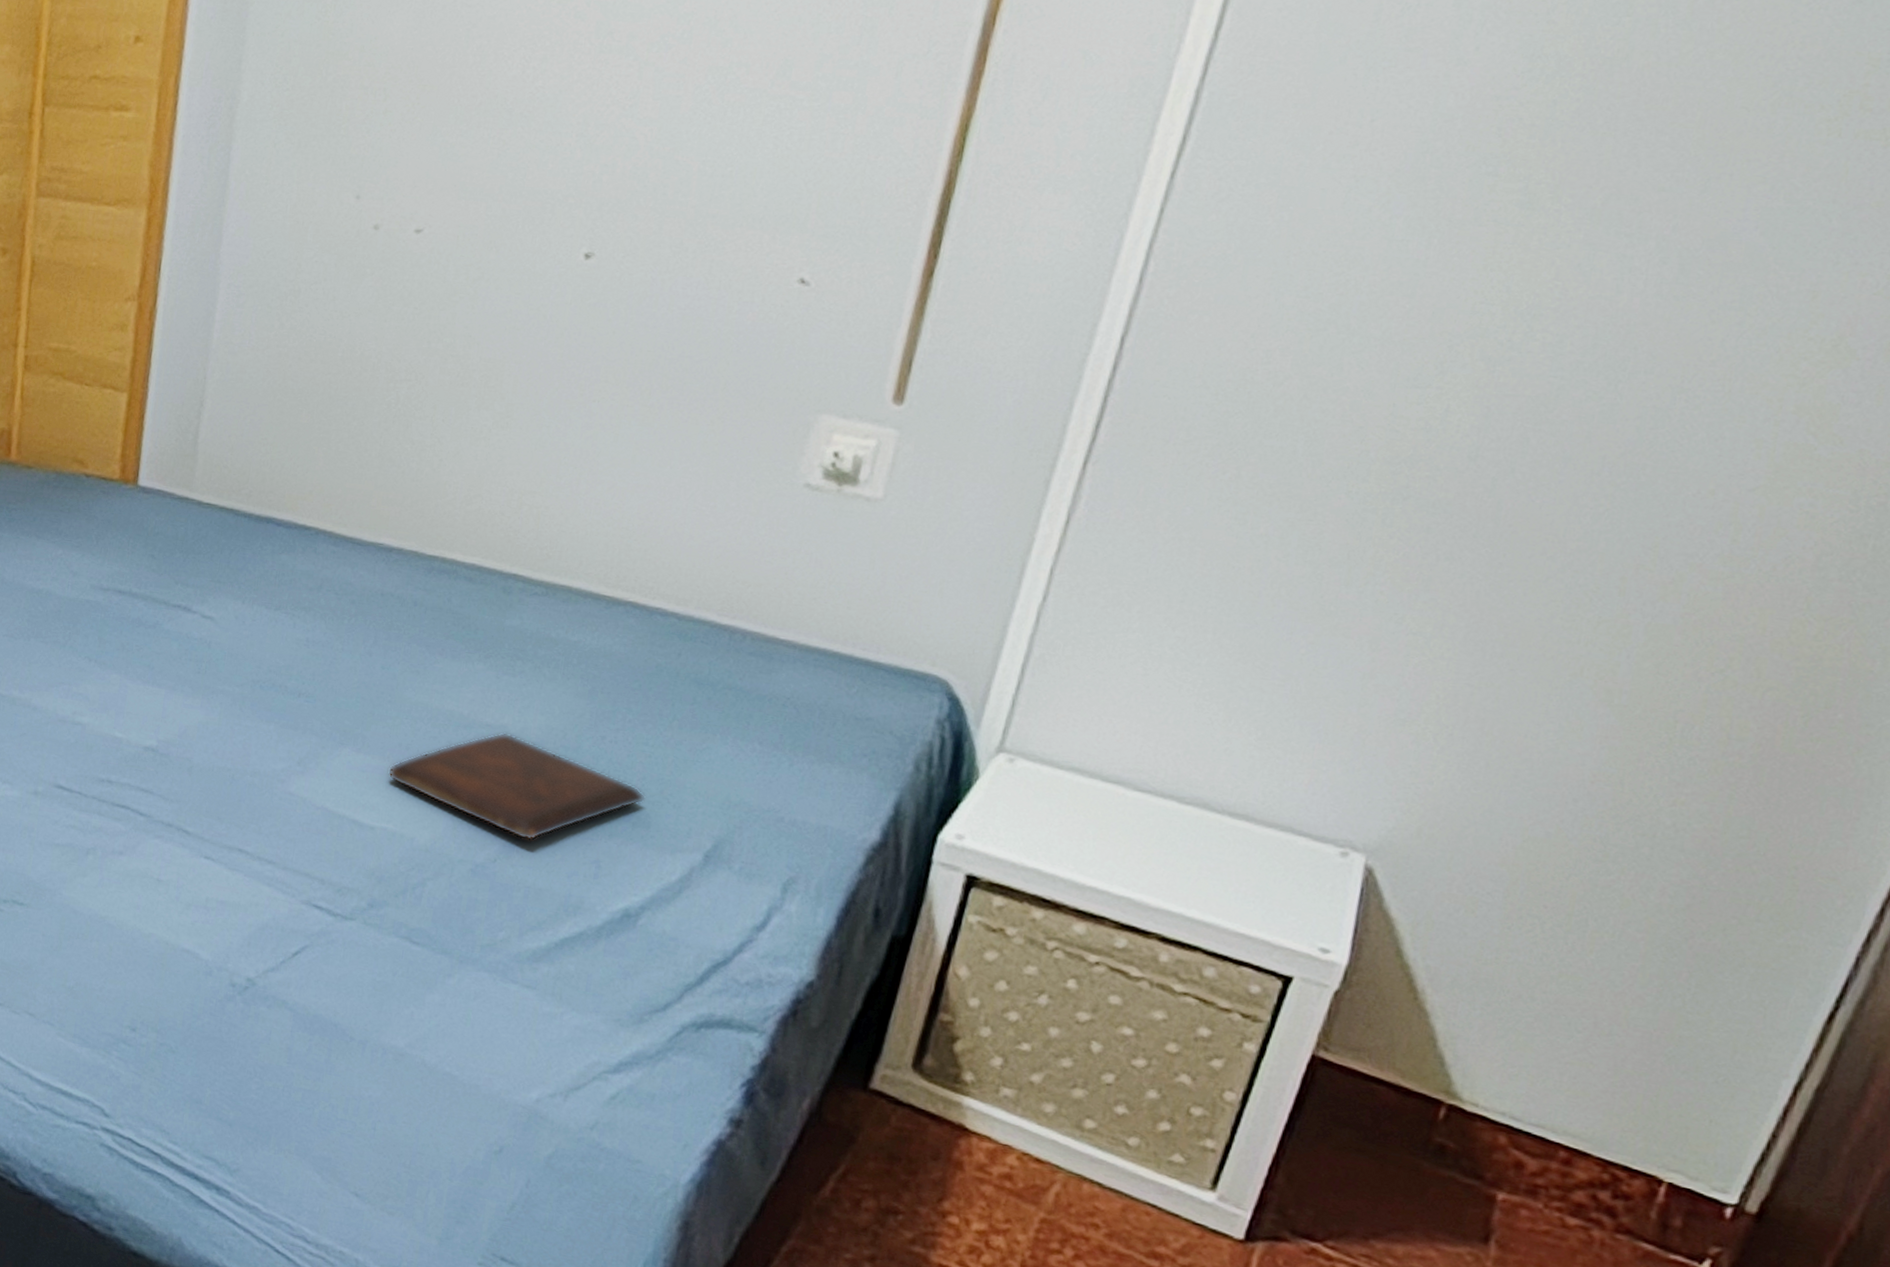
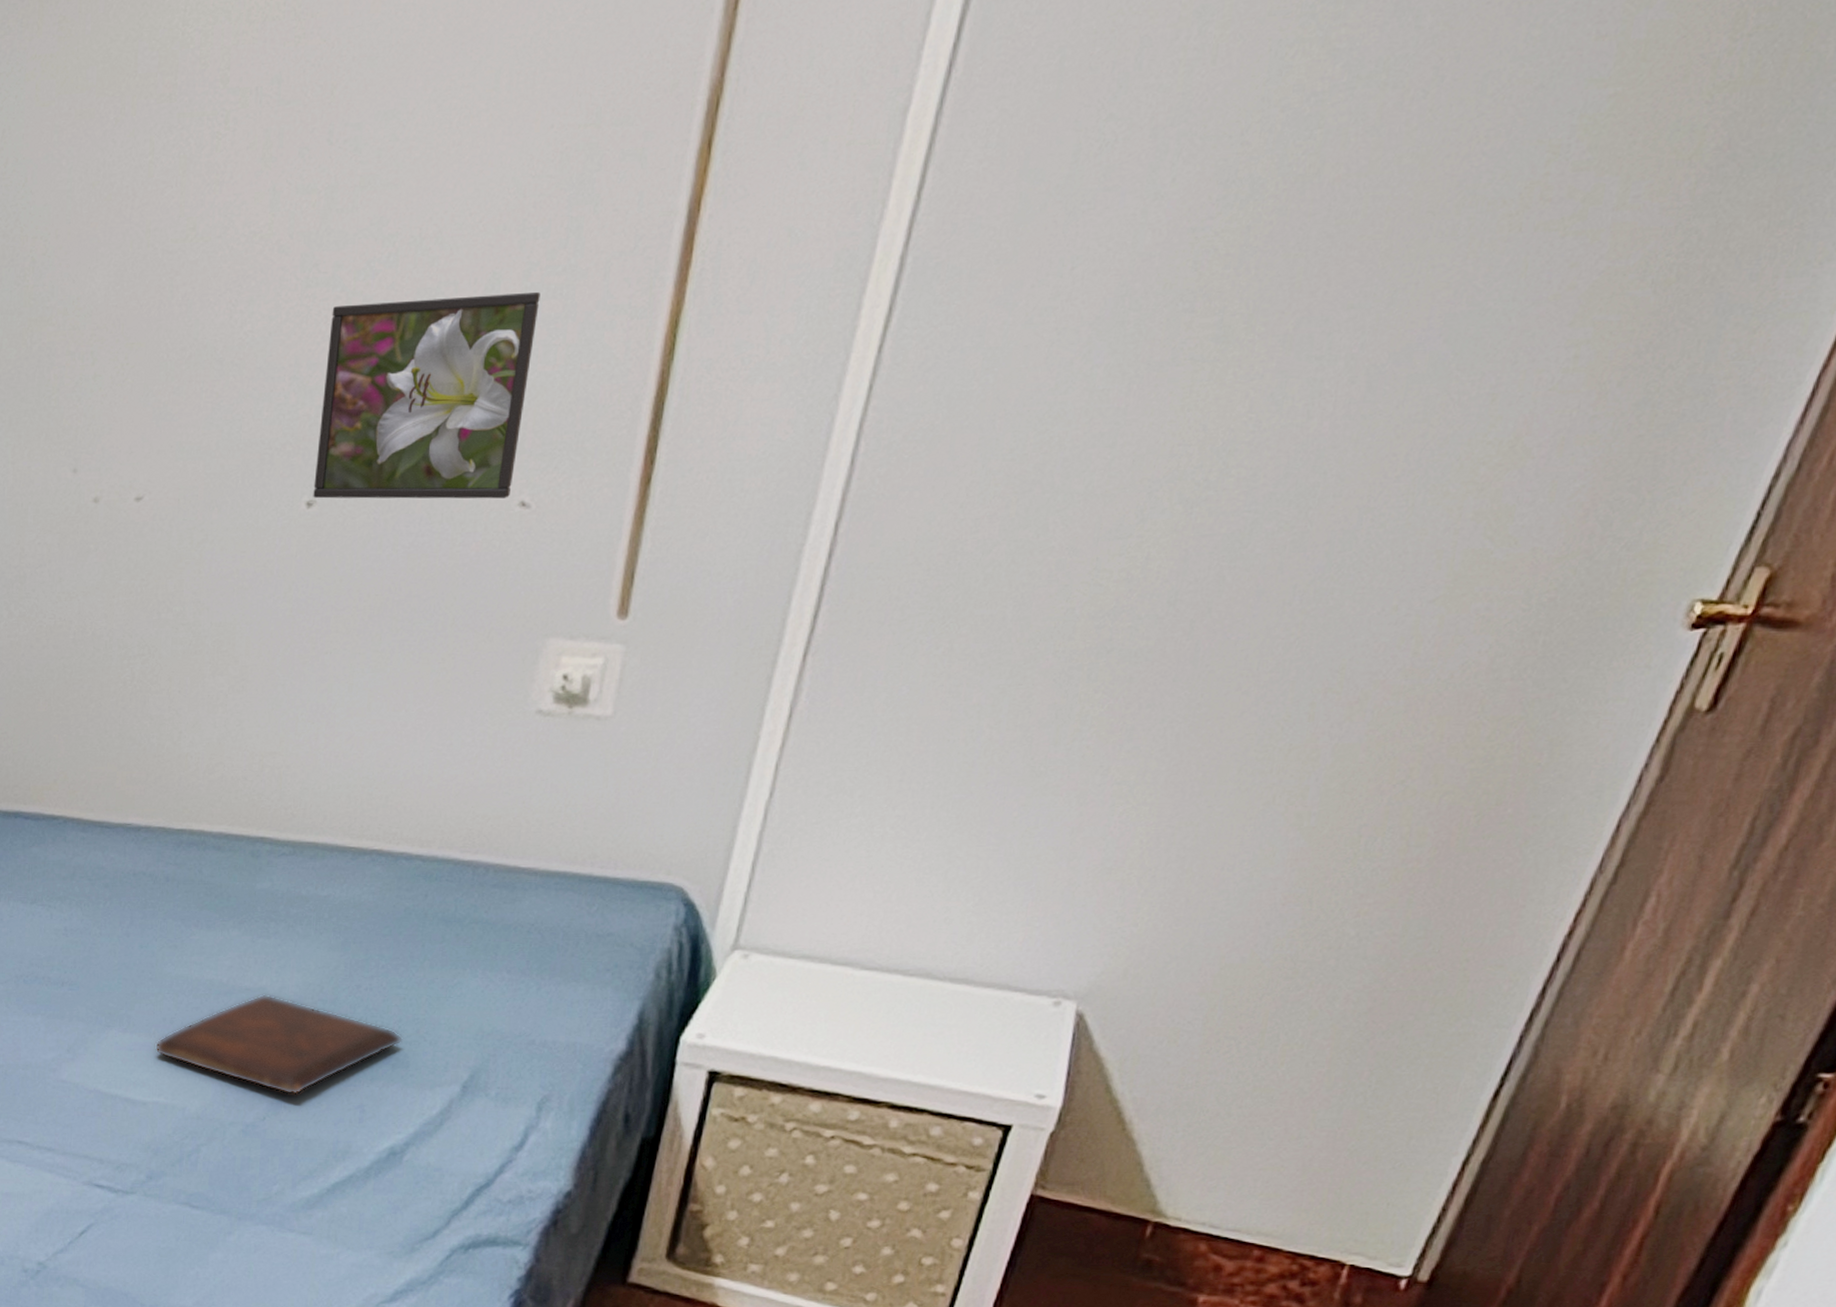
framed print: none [591,73,832,274] -> present [313,291,541,499]

